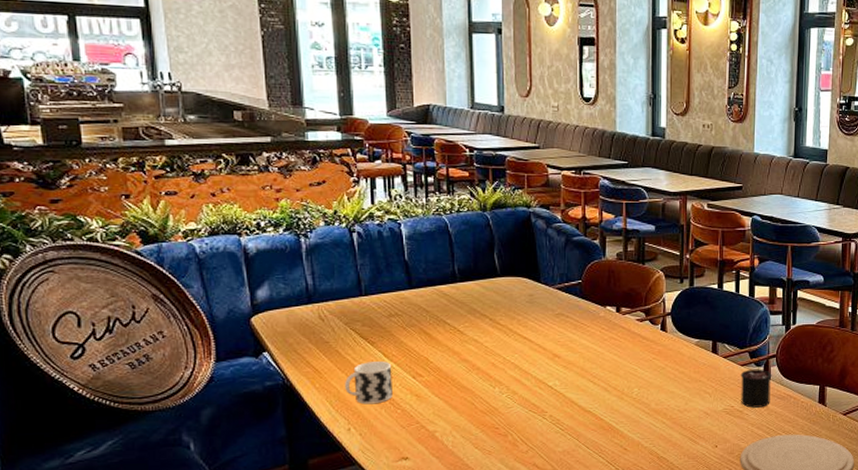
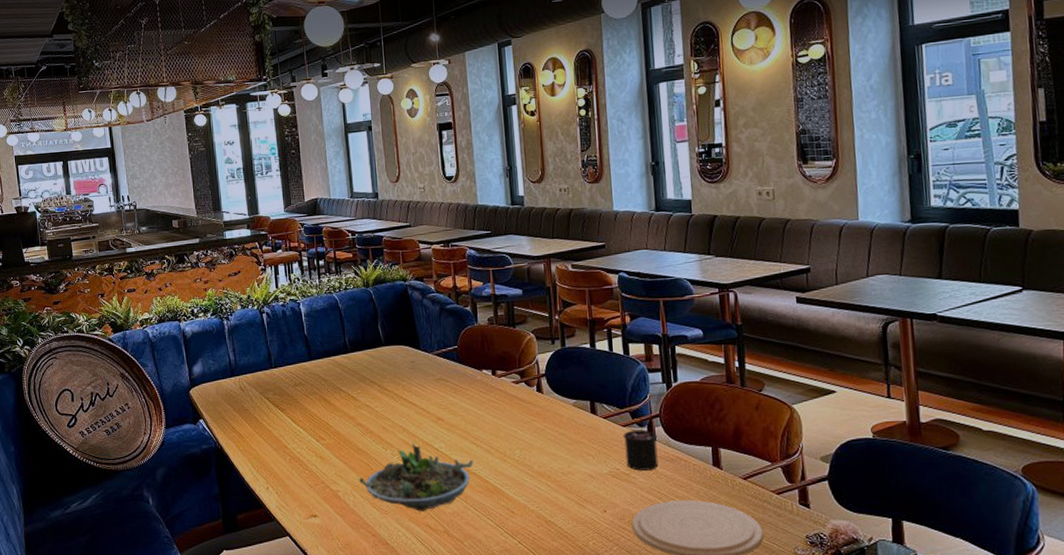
cup: present [345,361,393,405] -> none [262,426,301,466]
succulent planter: none [461,379,589,451] -> present [359,442,474,511]

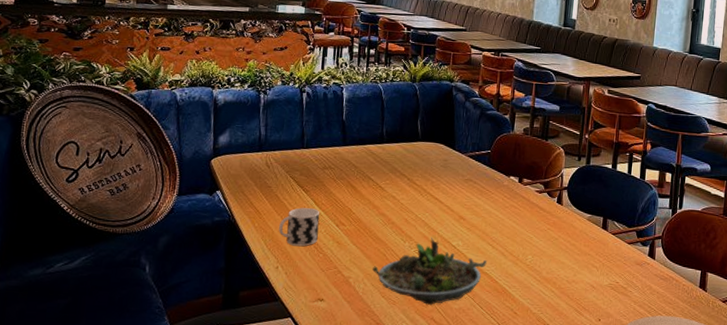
cup: none [262,426,301,466] -> present [279,208,320,247]
candle: present [623,417,659,471] -> none [625,237,657,286]

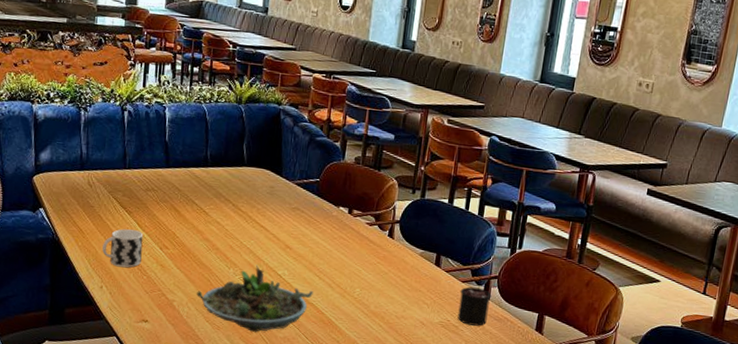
candle: none [625,237,657,286] -> present [457,276,492,326]

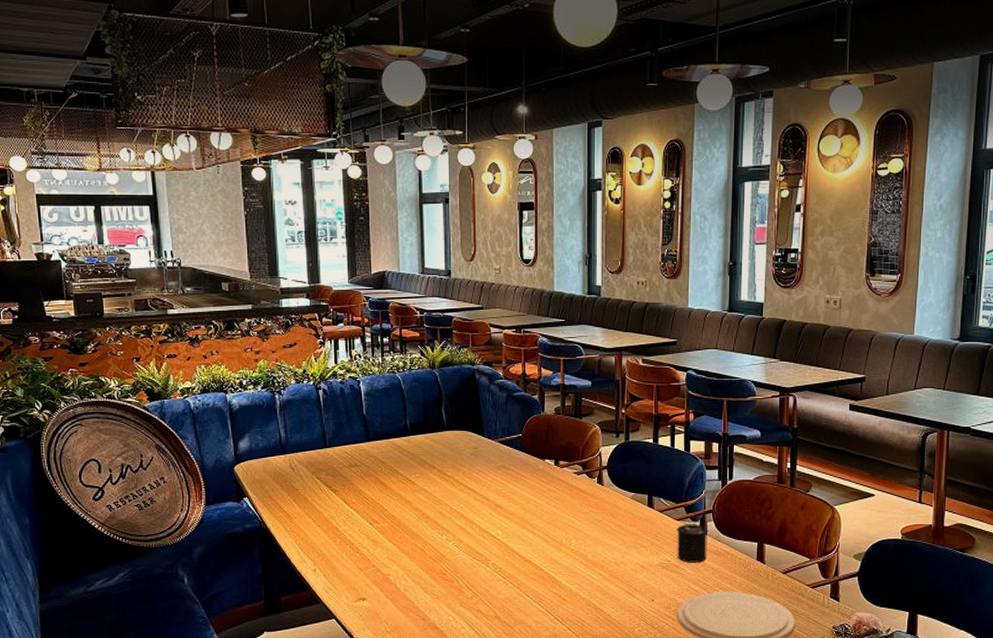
cup: present [102,229,144,268] -> none [312,508,352,548]
succulent planter: present [197,265,313,332] -> none [412,528,529,597]

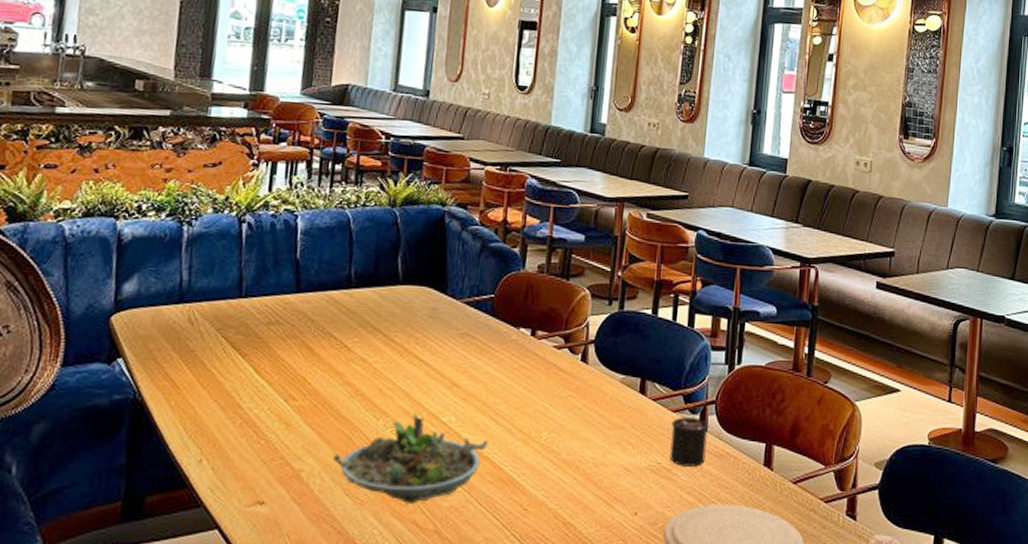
succulent planter: none [412,528,529,597] -> present [333,412,488,503]

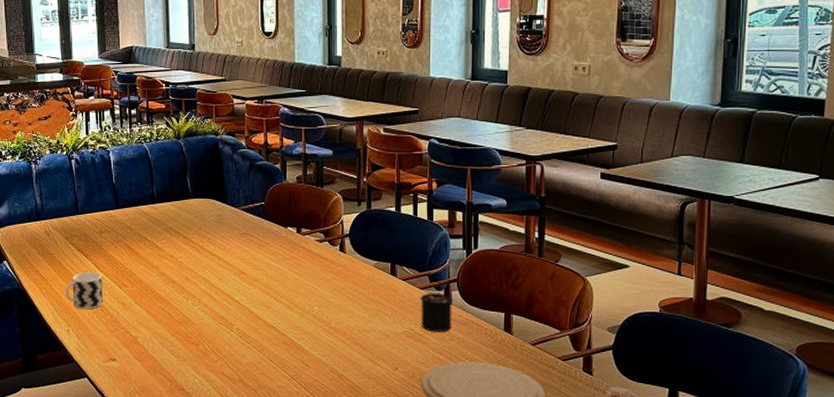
cup: none [204,378,263,431] -> present [65,272,103,310]
succulent planter: present [333,412,488,503] -> none [159,293,272,360]

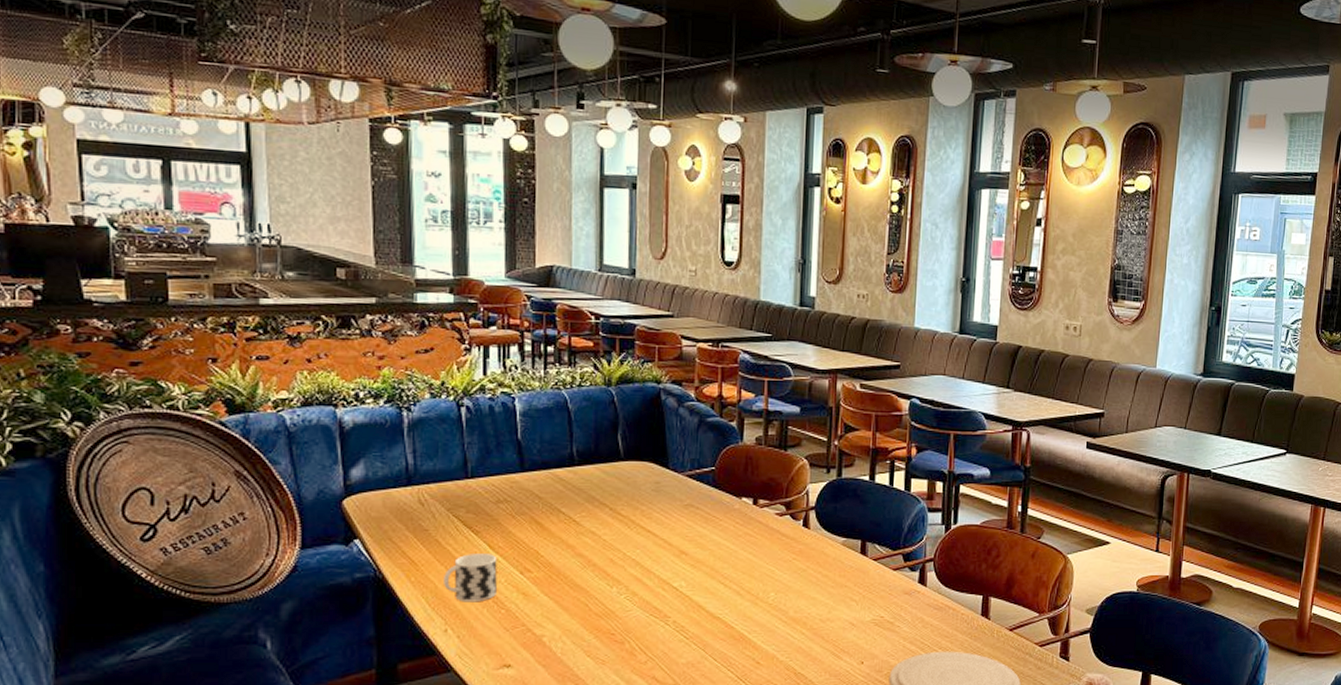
candle: present [420,281,453,332] -> none [892,561,928,619]

